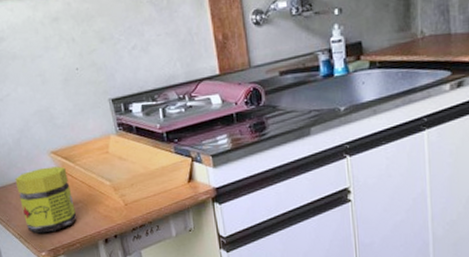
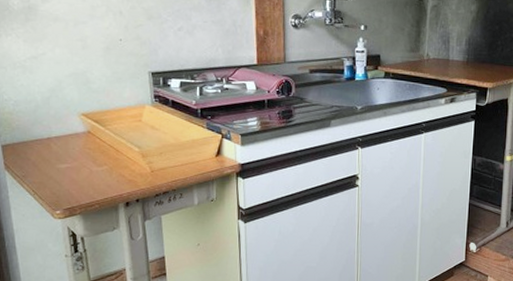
jar: present [15,166,77,234] -> none [38,128,100,192]

